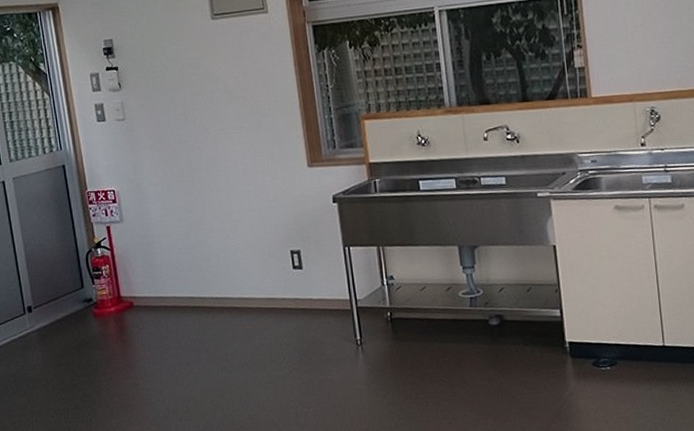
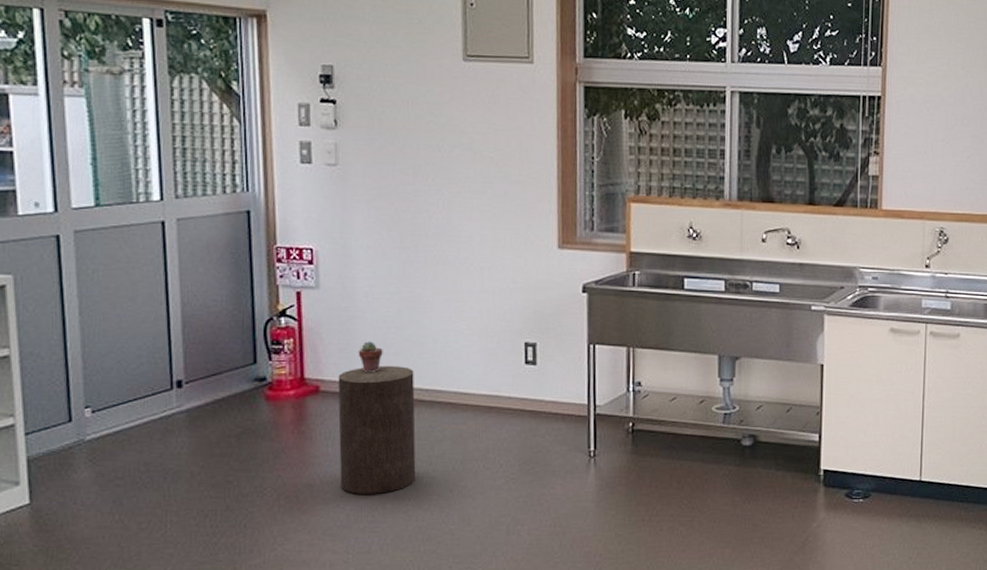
stool: none [146,280,217,390] -> present [338,366,416,494]
potted succulent: none [159,261,179,287] -> present [358,341,383,372]

